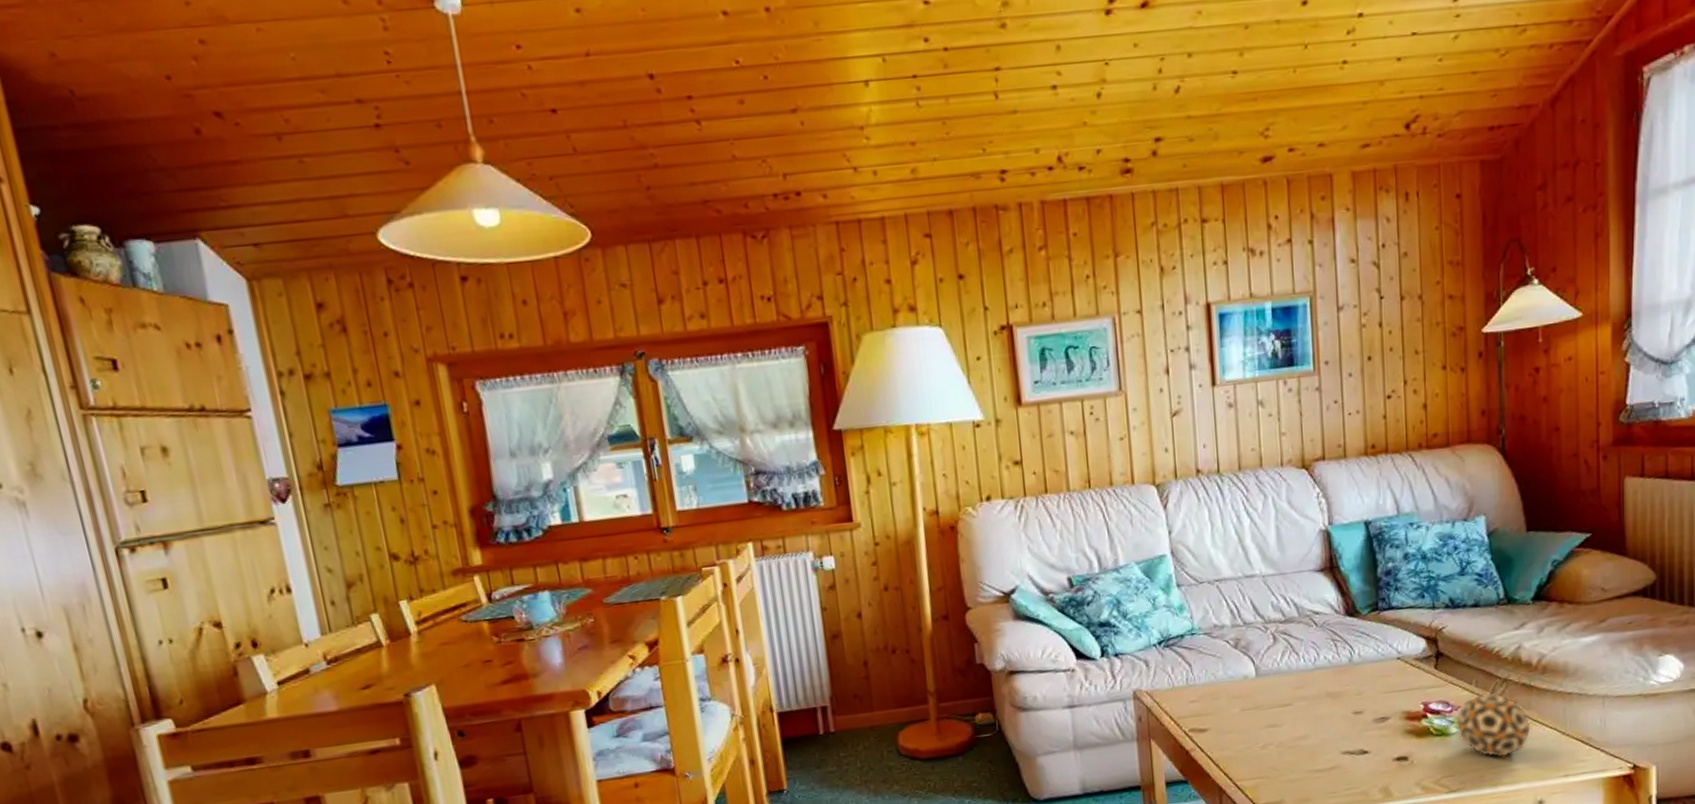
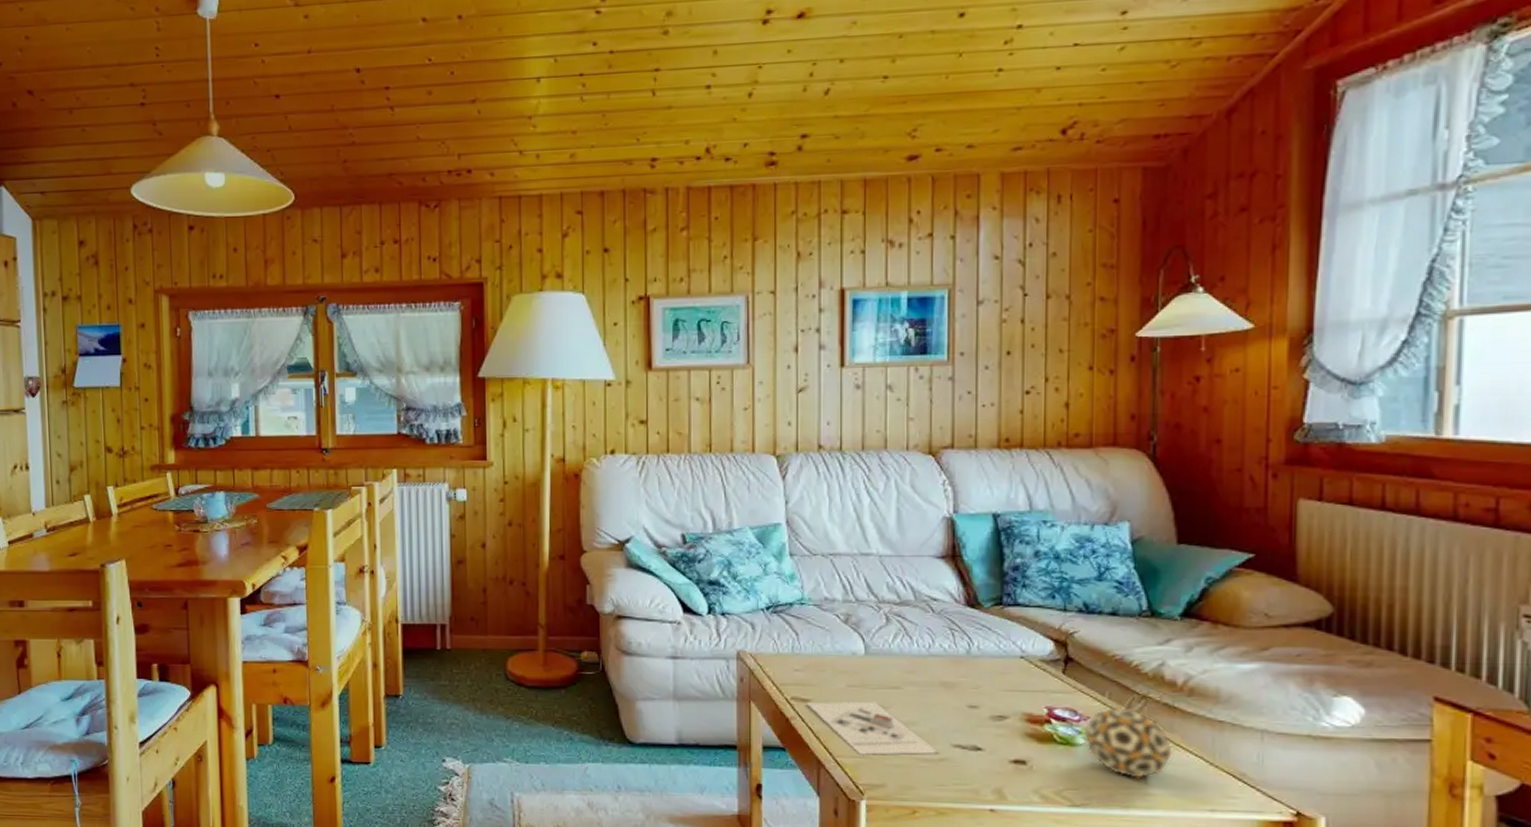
architectural model: none [1203,721,1331,776] -> present [806,701,940,755]

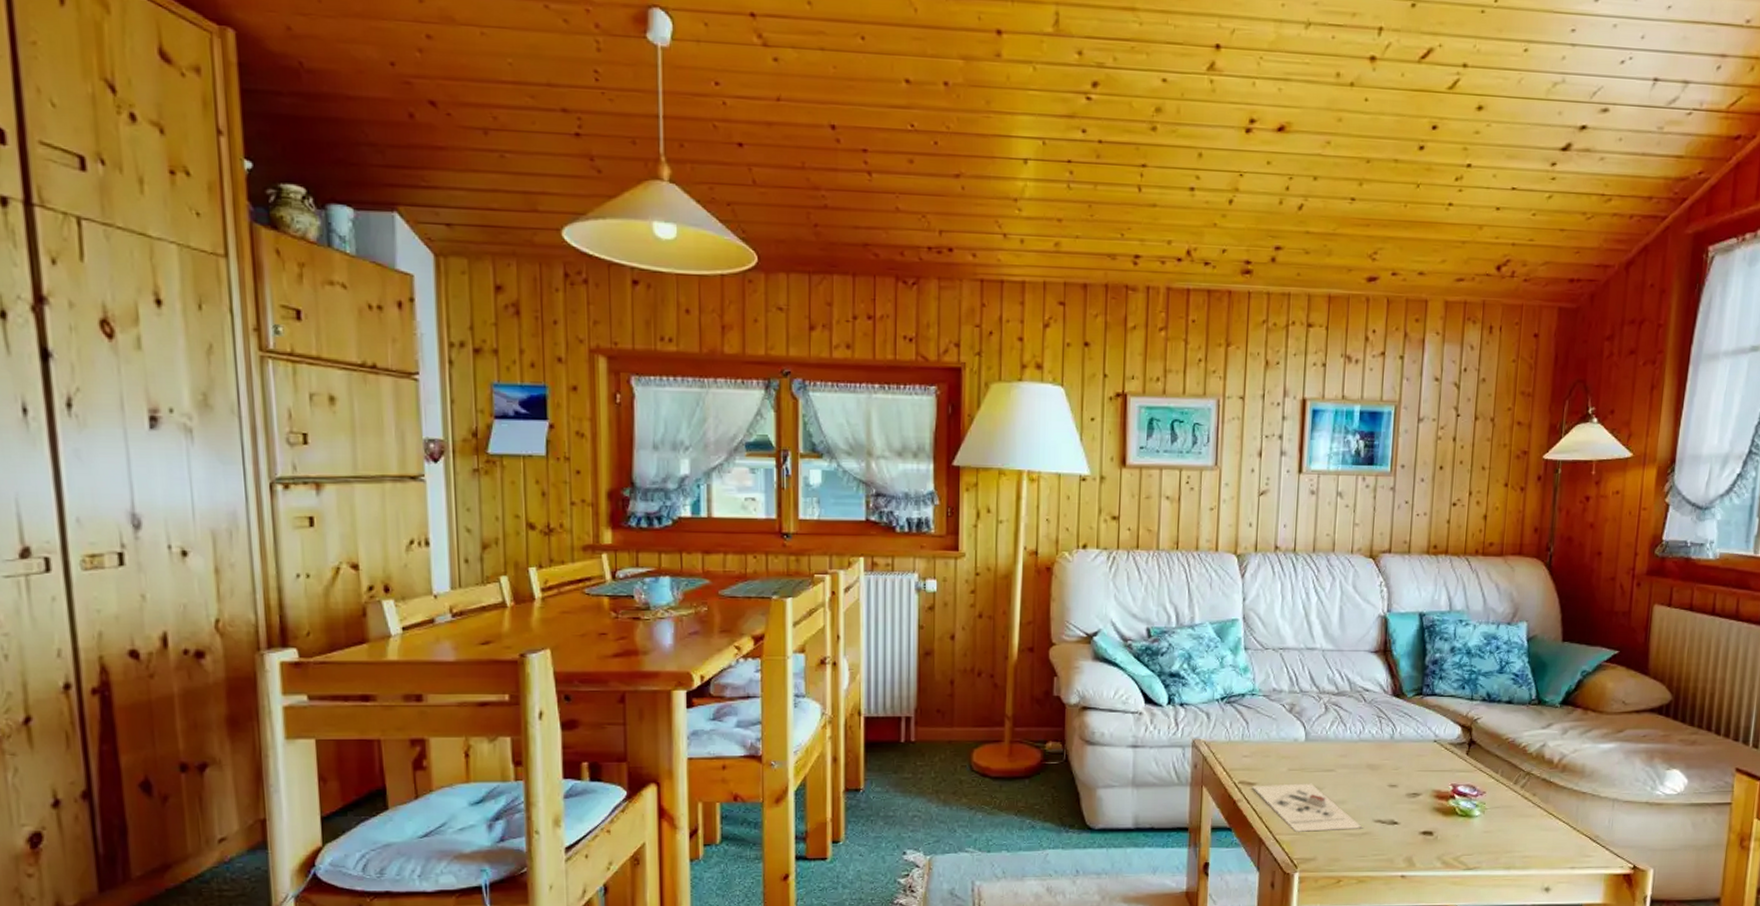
decorative ball: present [1083,706,1172,779] -> none [1479,782,1547,844]

